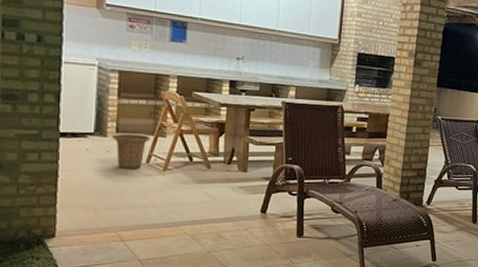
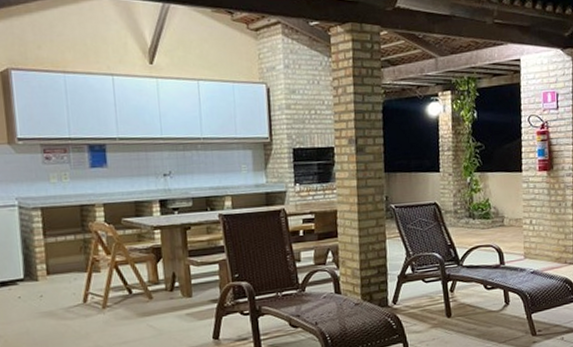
basket: present [113,133,150,169] -> none [44,272,84,313]

